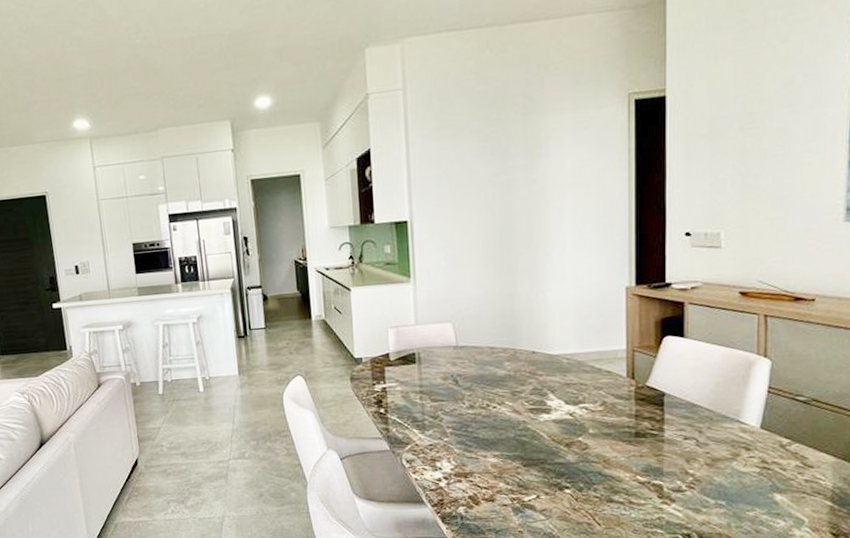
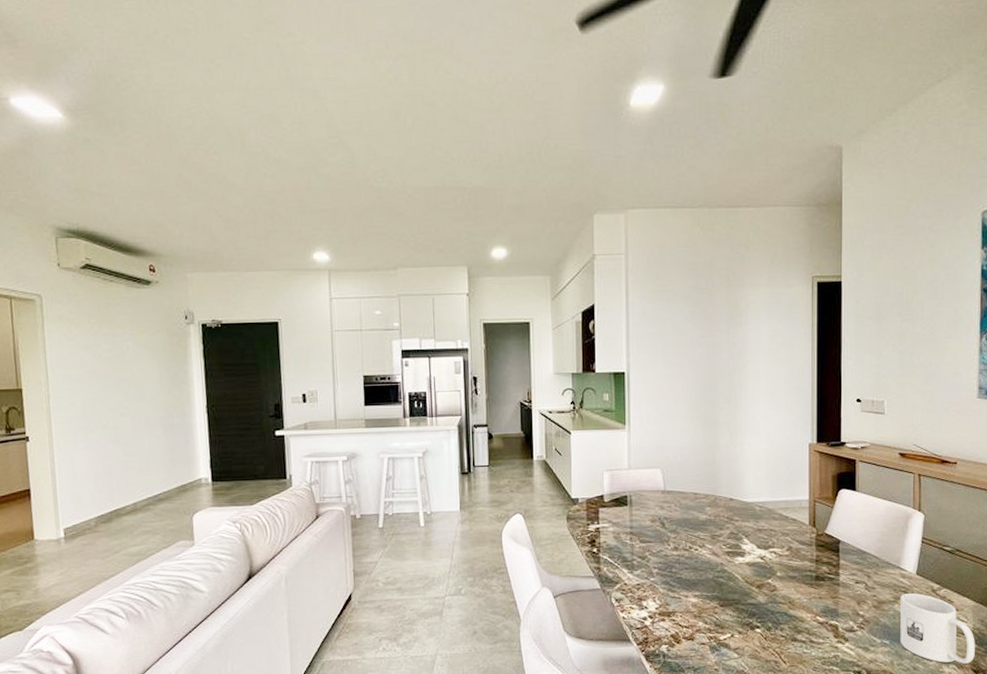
mug: none [739,448,835,527] -> present [900,592,975,664]

